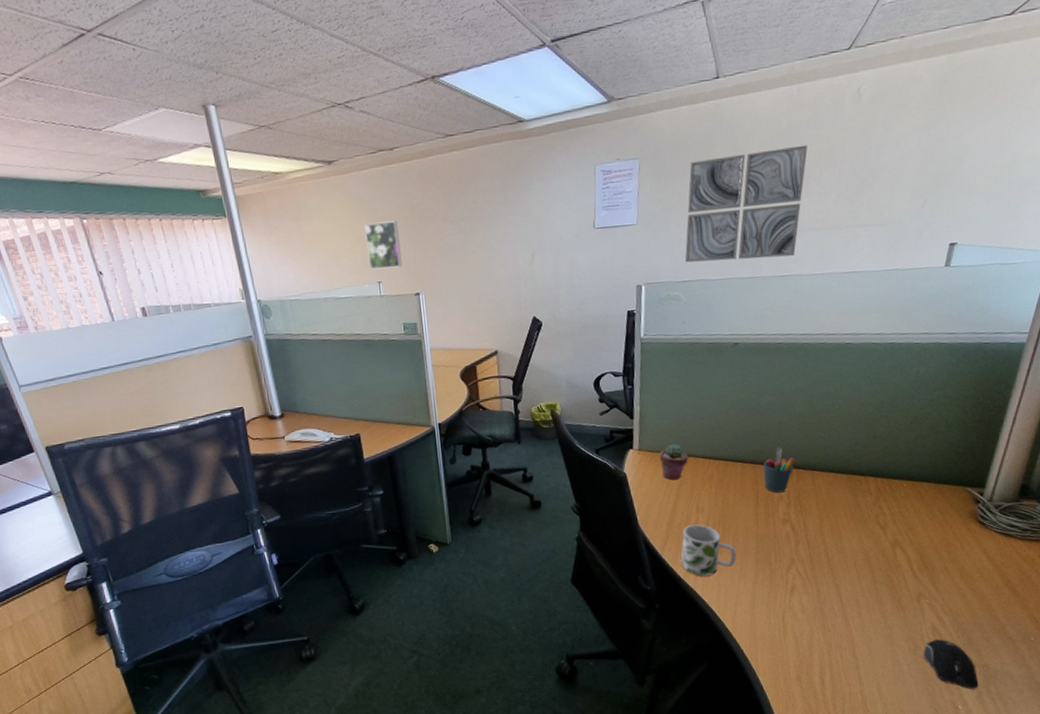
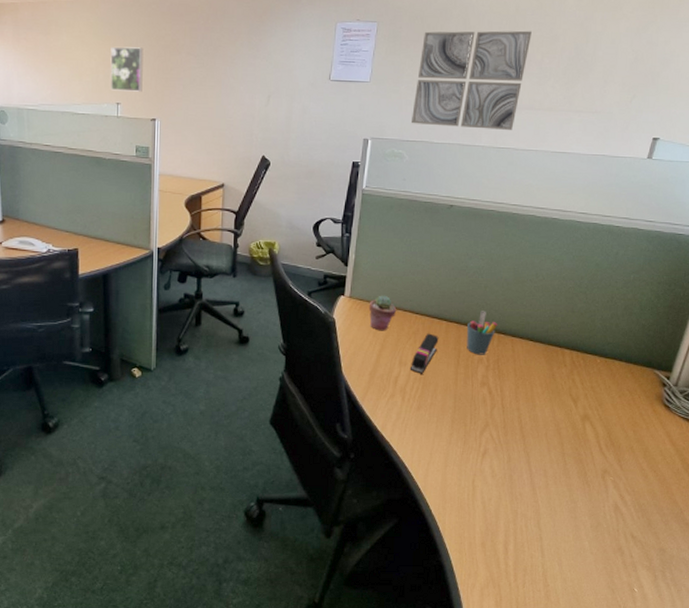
mug: present [681,524,736,577] -> none [379,377,434,431]
stapler: none [708,476,735,519] -> present [411,333,439,374]
computer mouse: present [923,639,979,690] -> none [604,518,655,573]

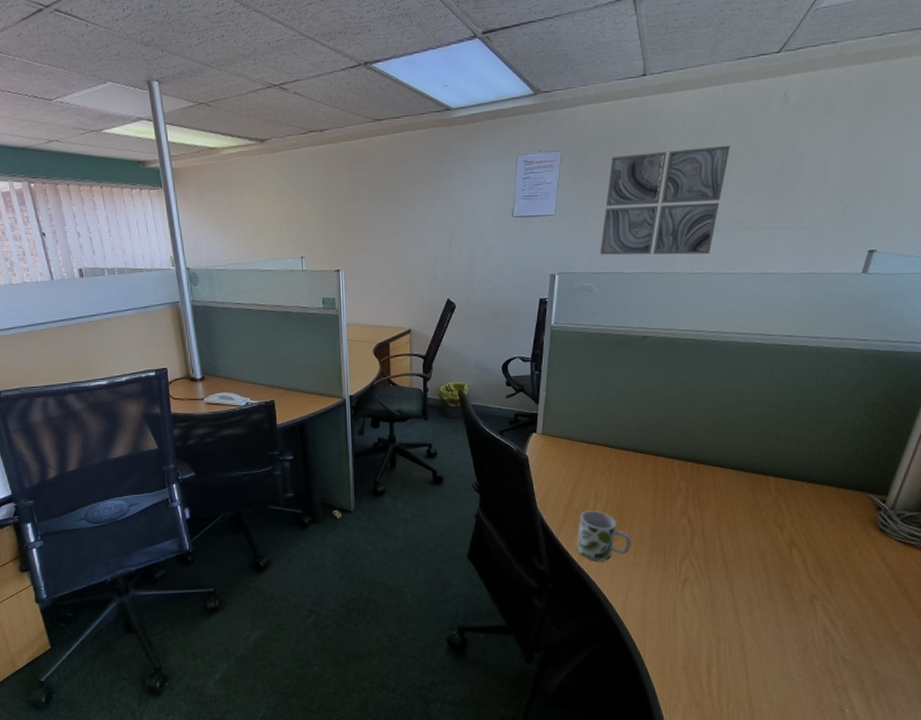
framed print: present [110,47,143,92] -> none [291,199,325,245]
potted succulent: present [368,295,397,331] -> none [561,430,591,466]
mug: none [379,377,434,431] -> present [576,510,631,562]
stapler: present [411,333,439,374] -> none [607,466,635,506]
pen holder: present [467,311,498,355] -> none [664,441,697,486]

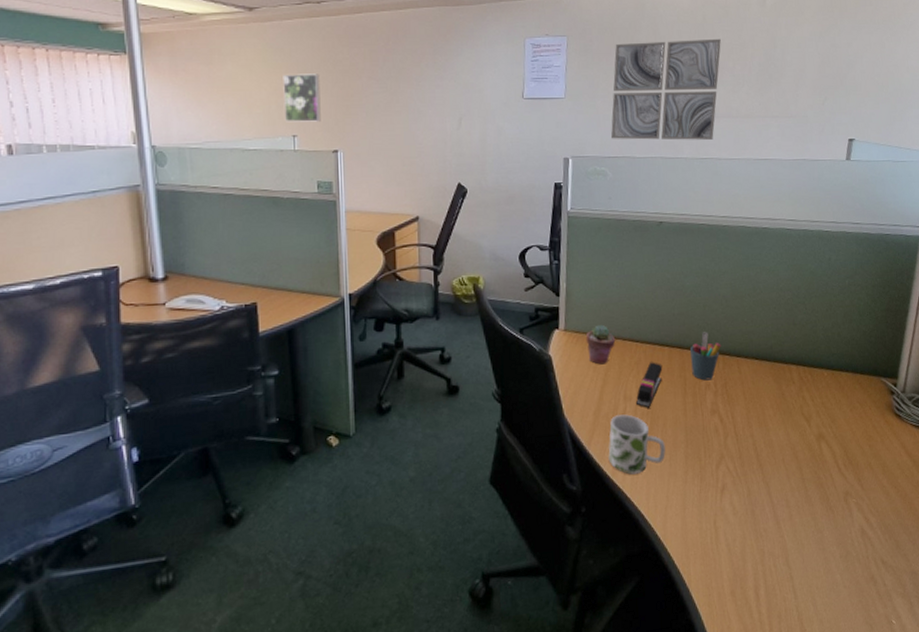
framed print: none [291,199,325,245] -> present [283,74,321,122]
potted succulent: none [561,430,591,466] -> present [585,324,616,365]
stapler: none [607,466,635,506] -> present [636,362,663,408]
pen holder: none [664,441,697,486] -> present [690,332,721,381]

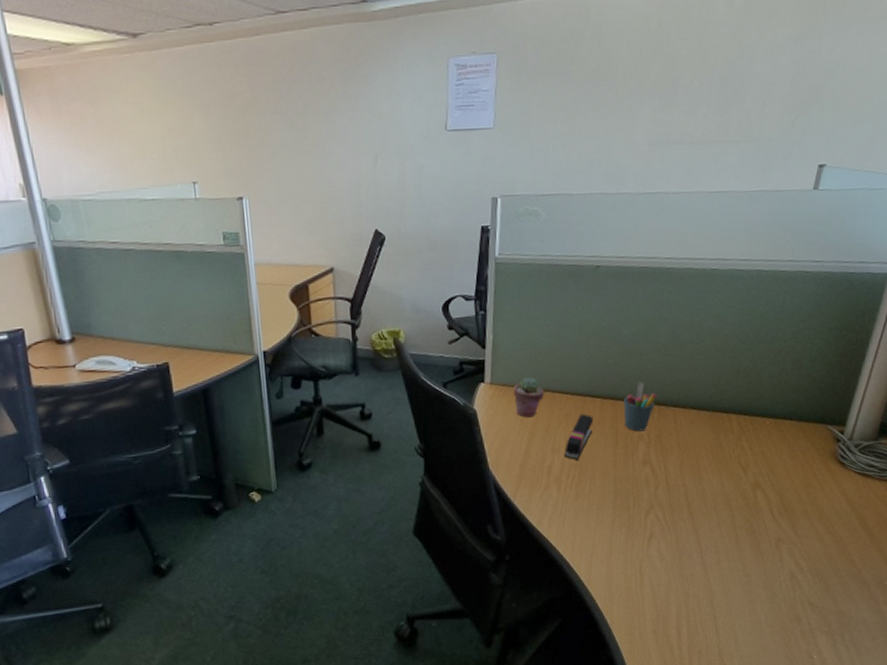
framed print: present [283,74,321,122] -> none [177,110,222,168]
mug: present [608,414,666,475] -> none [534,466,593,524]
wall art: present [610,38,721,140] -> none [545,49,678,174]

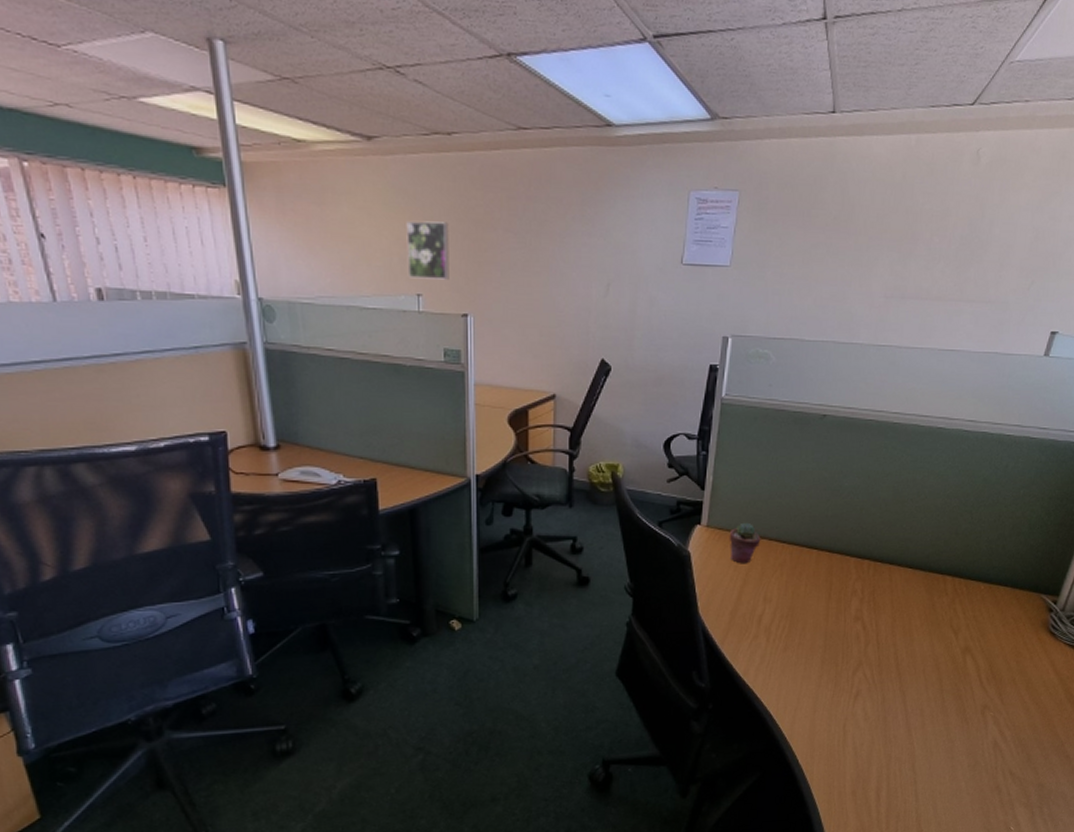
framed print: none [177,110,222,168] -> present [406,221,449,280]
stapler: present [564,414,594,460] -> none [776,564,808,611]
pen holder: present [624,382,657,432] -> none [839,536,874,587]

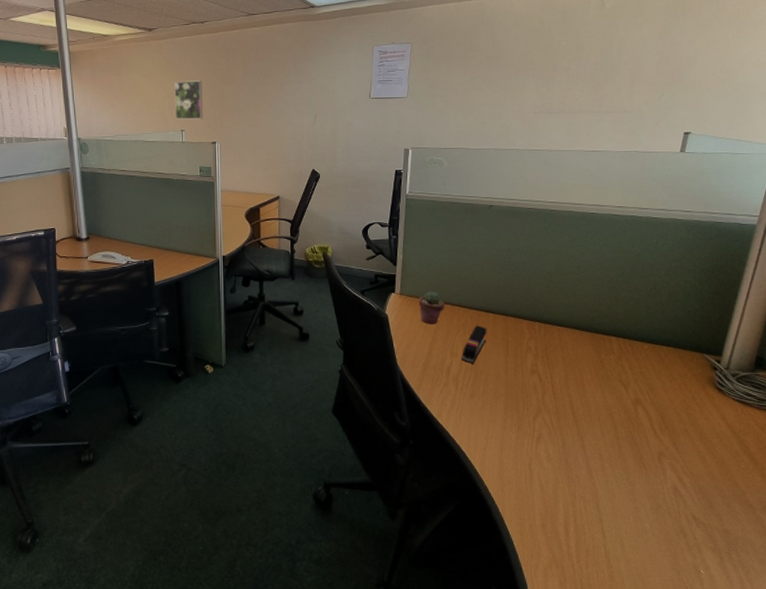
stapler: none [776,564,808,611] -> present [462,325,487,364]

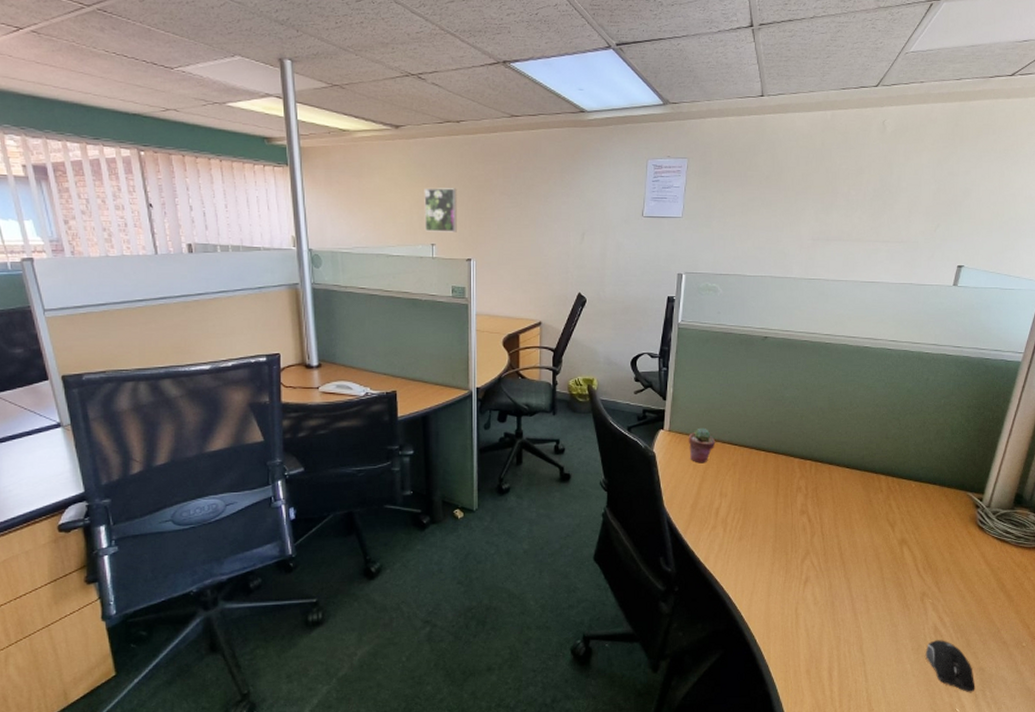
stapler: present [462,325,487,364] -> none [731,464,758,505]
computer mouse: none [665,500,721,555] -> present [925,640,975,693]

